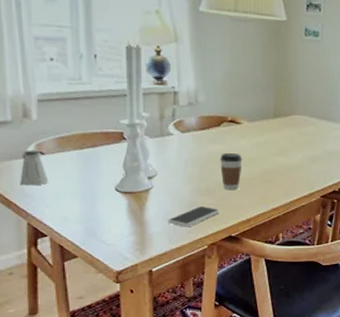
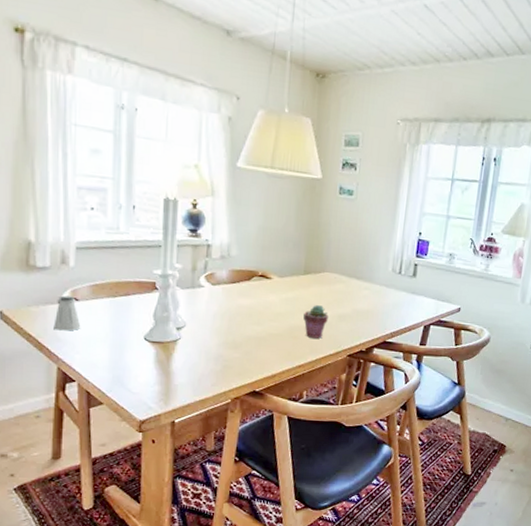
smartphone: present [167,206,219,227] -> none [192,359,245,380]
coffee cup: present [220,152,243,191] -> none [248,307,271,345]
potted succulent: none [275,148,300,181] -> present [303,305,329,339]

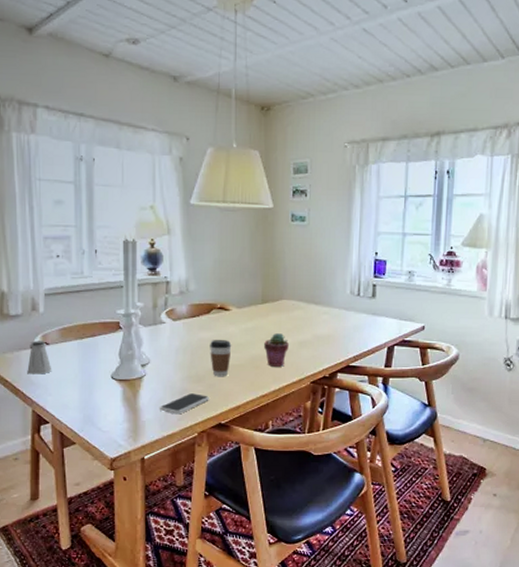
smartphone: none [192,359,245,380] -> present [159,393,209,415]
coffee cup: none [248,307,271,345] -> present [210,339,232,377]

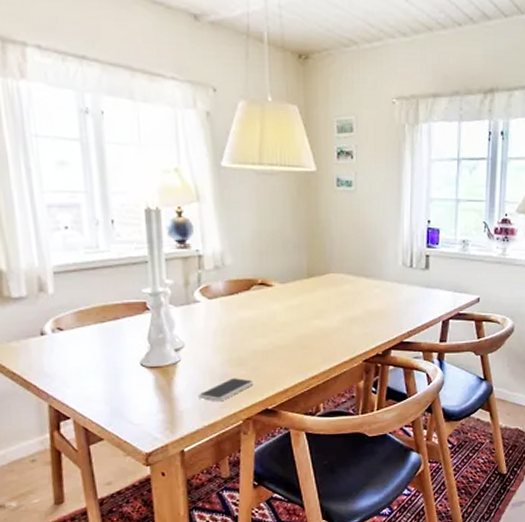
saltshaker: present [27,341,52,375] -> none [38,326,70,365]
coffee cup: present [210,339,232,377] -> none [251,318,276,360]
potted succulent: present [264,333,289,367] -> none [312,310,338,346]

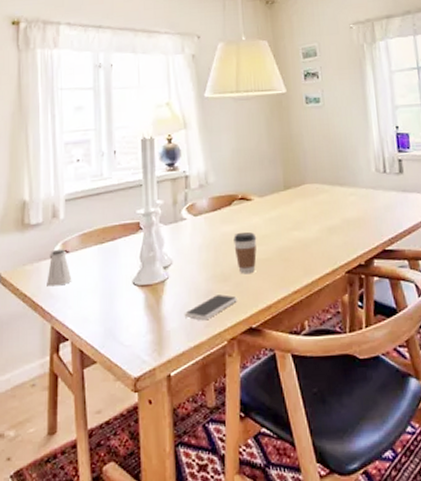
saltshaker: none [38,326,70,365] -> present [47,249,72,287]
coffee cup: none [251,318,276,360] -> present [233,231,257,274]

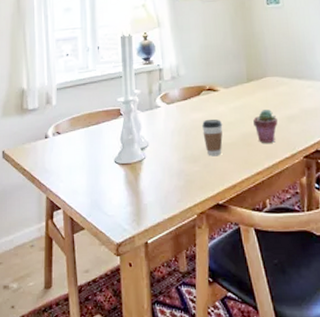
saltshaker: present [47,249,72,287] -> none [42,131,63,163]
smartphone: present [184,294,237,321] -> none [159,174,206,196]
potted succulent: none [291,220,318,258] -> present [253,110,278,143]

